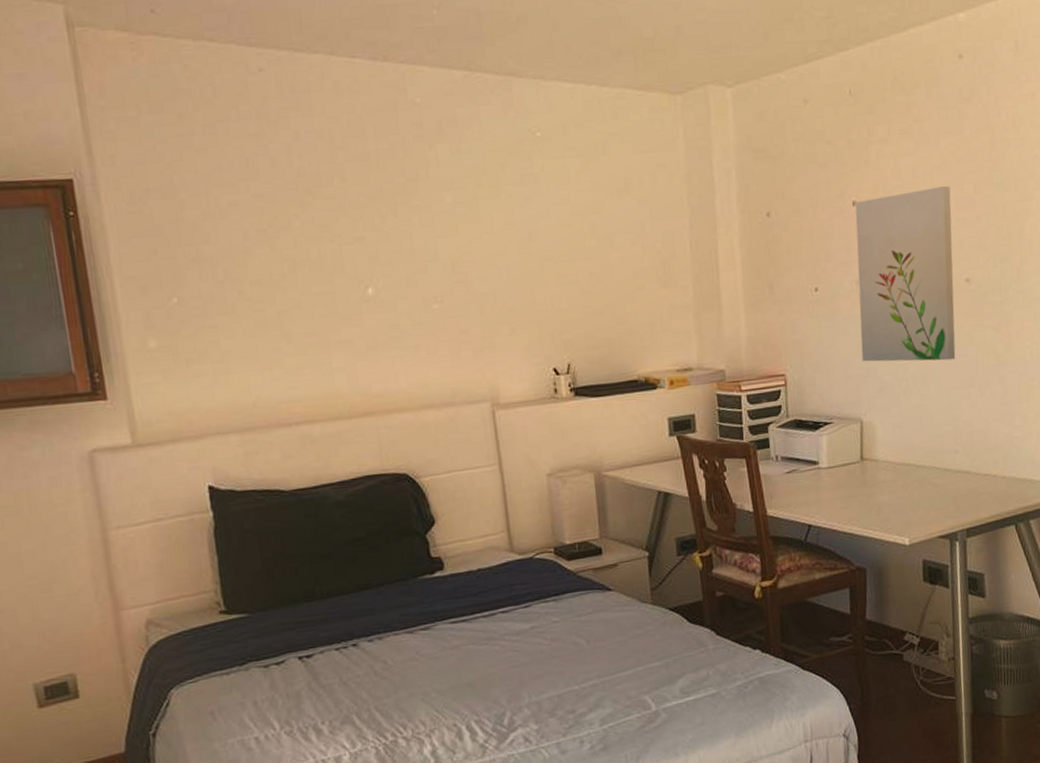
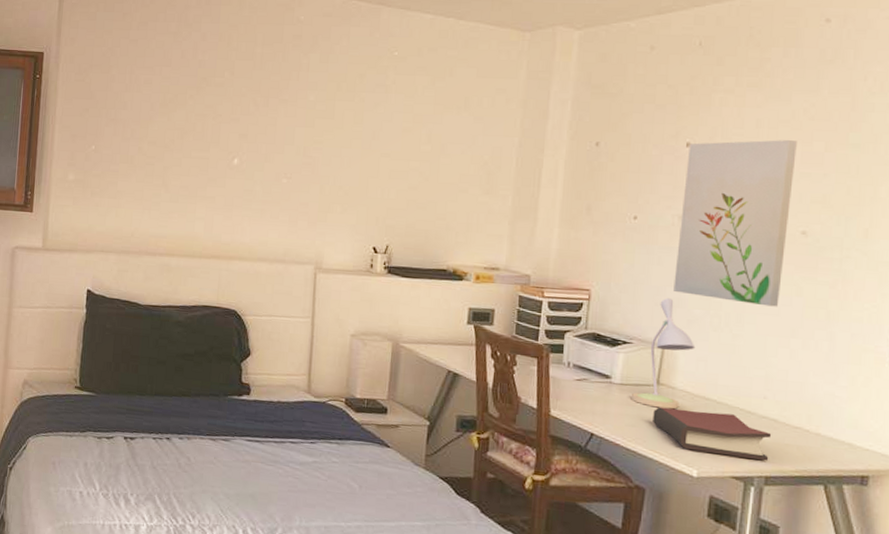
desk lamp: none [840,369,890,485] -> present [632,298,696,409]
hardback book: none [862,474,967,520] -> present [653,407,772,461]

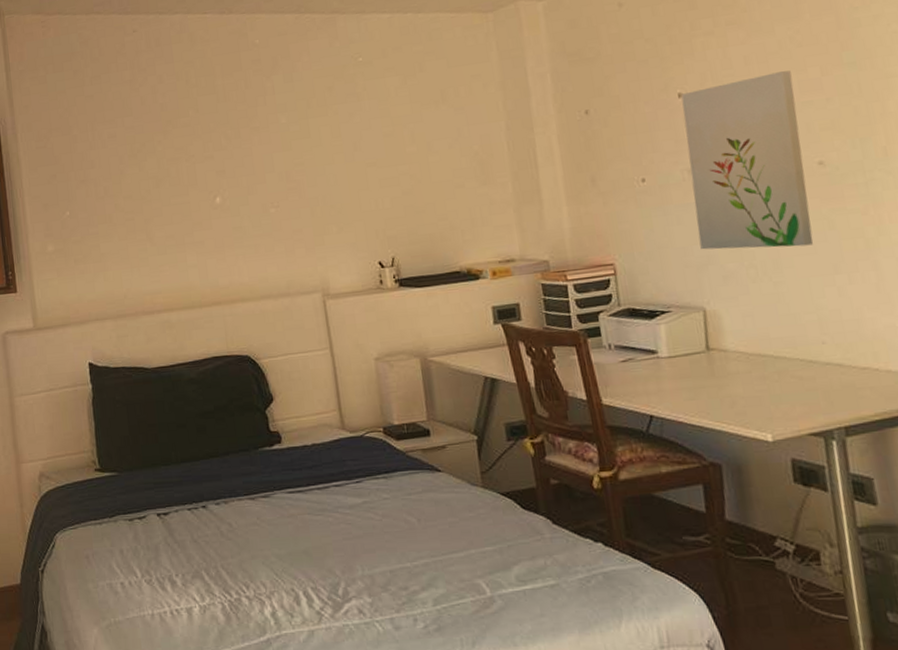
desk lamp: present [632,298,696,409] -> none [683,257,738,375]
hardback book: present [653,407,772,461] -> none [710,367,844,414]

